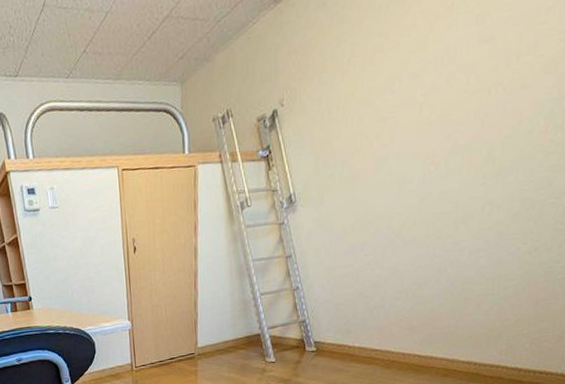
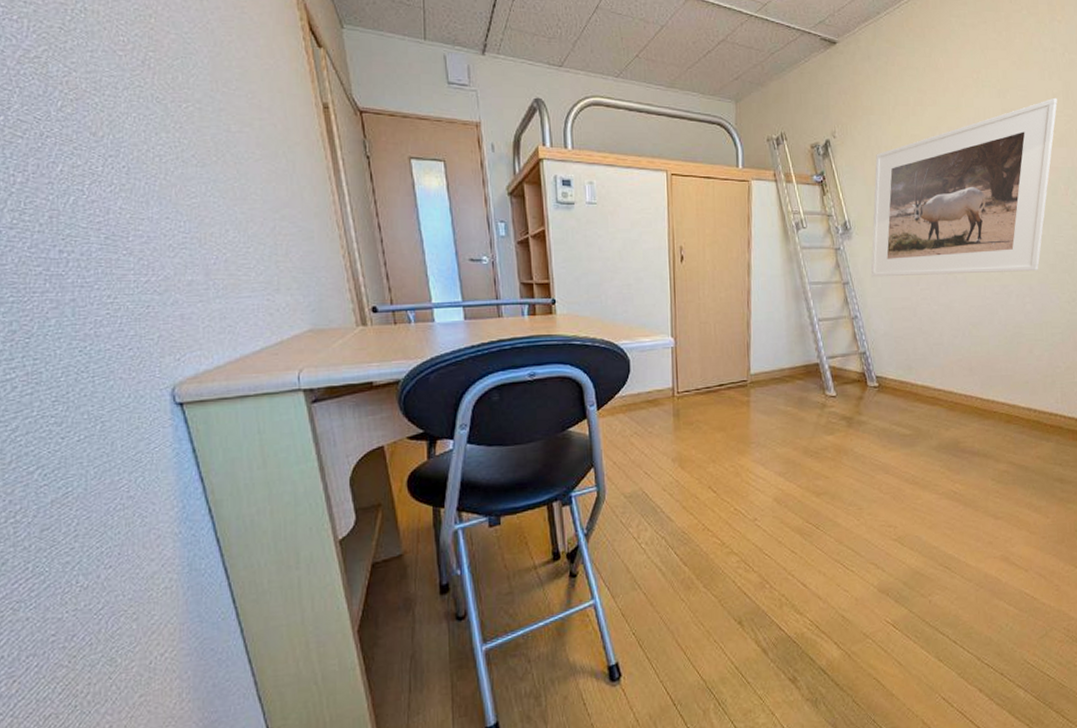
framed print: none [314,11,552,248] -> present [871,97,1058,277]

